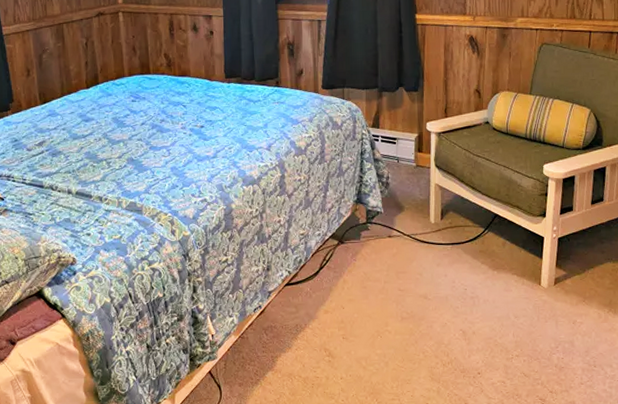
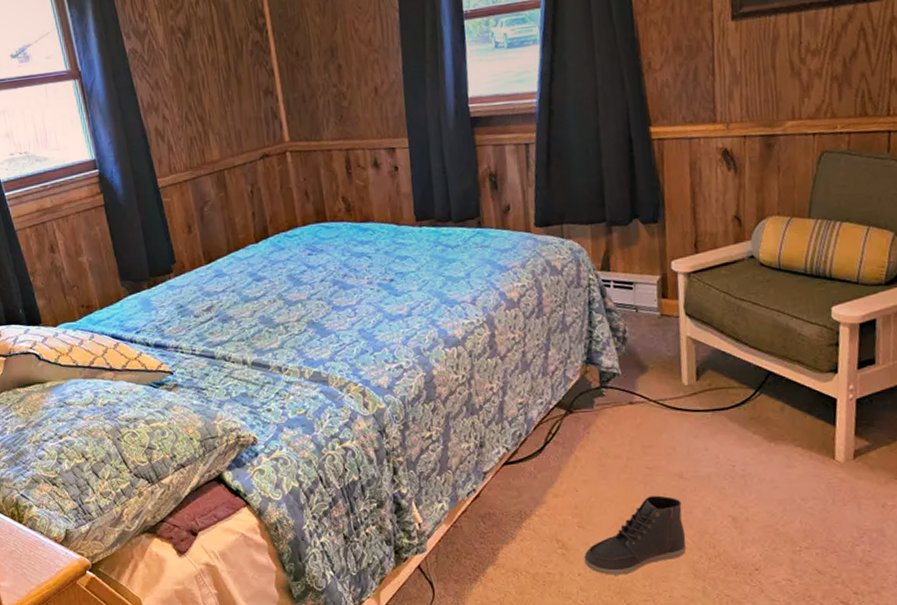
sneaker: none [346,312,427,379] -> present [584,495,686,575]

